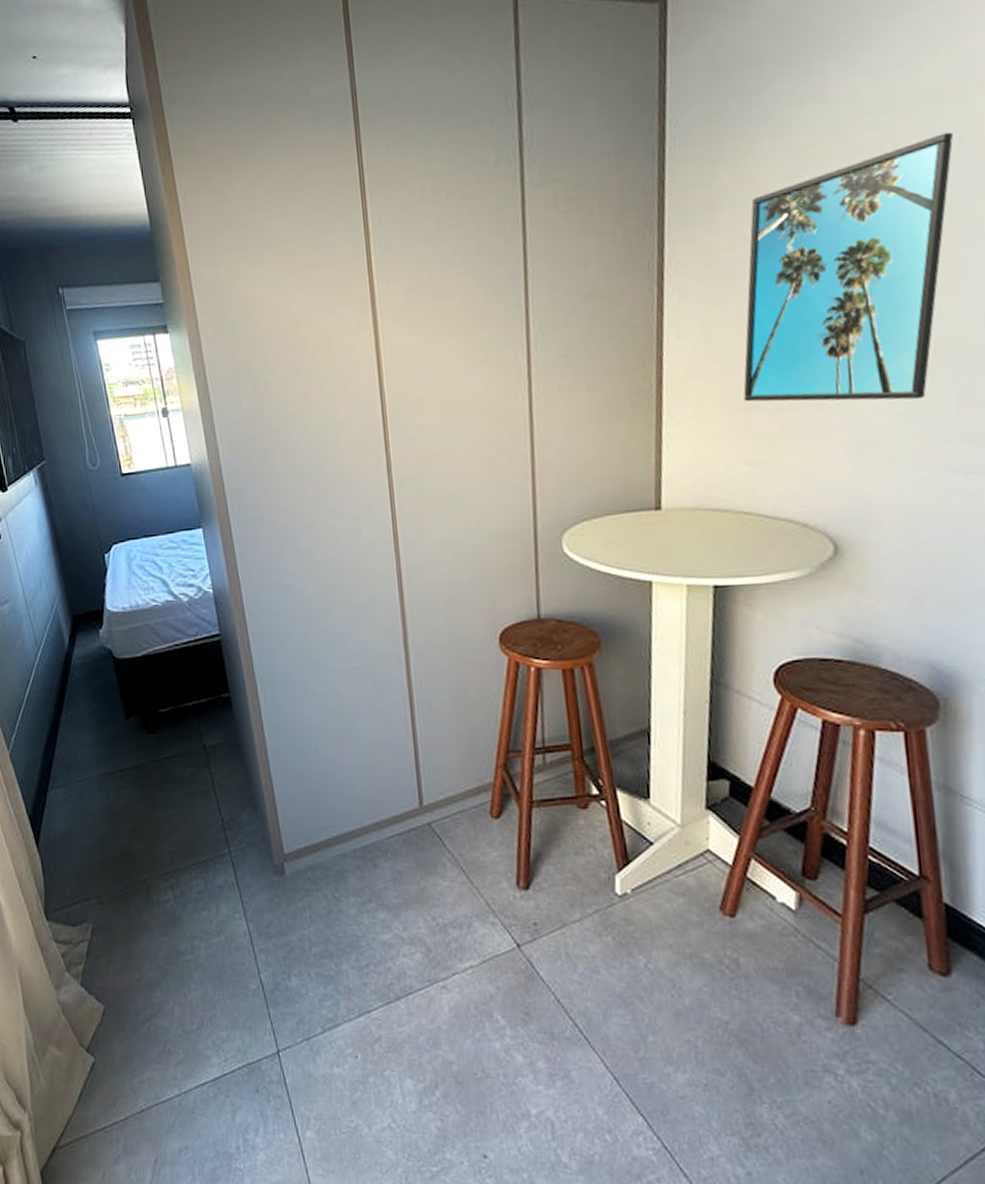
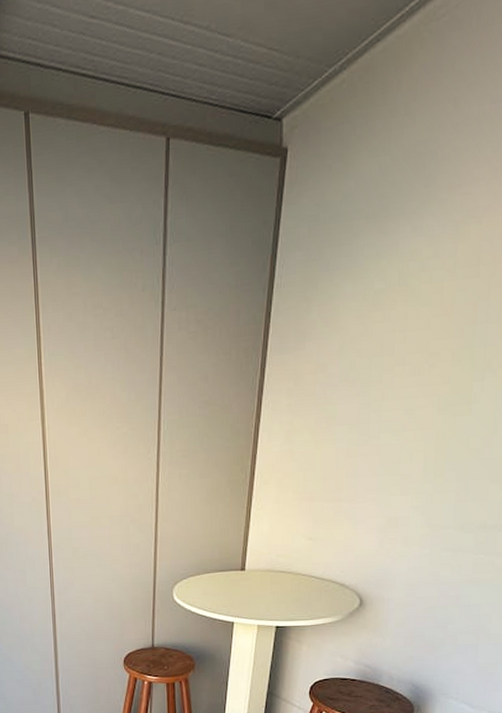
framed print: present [743,131,954,402] -> none [311,289,483,497]

